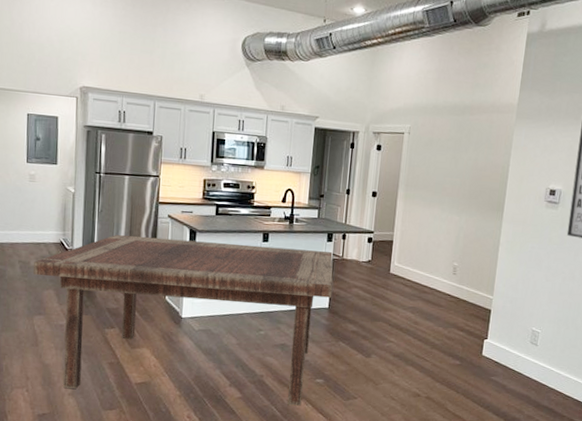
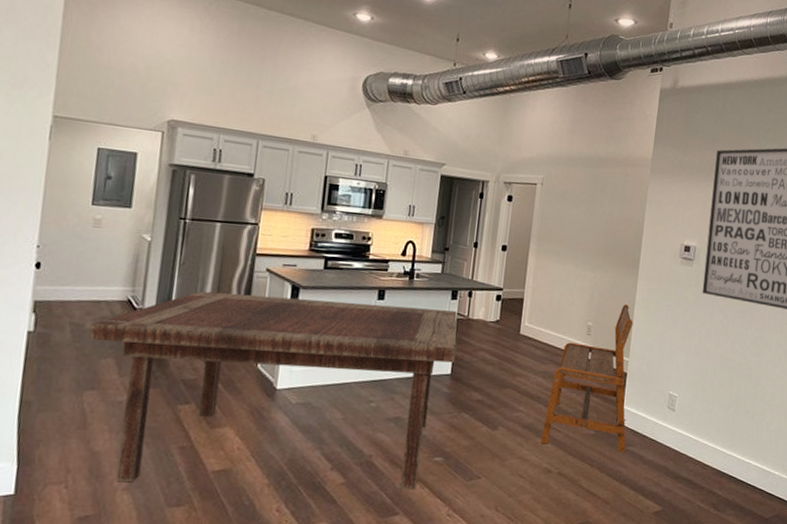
bench: none [409,246,498,381] -> present [540,304,633,452]

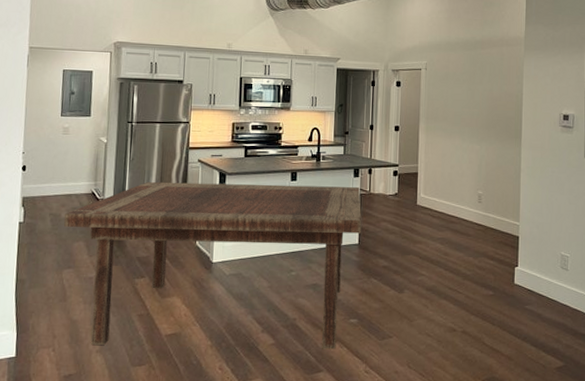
bench: present [540,304,633,452] -> none [443,172,523,311]

